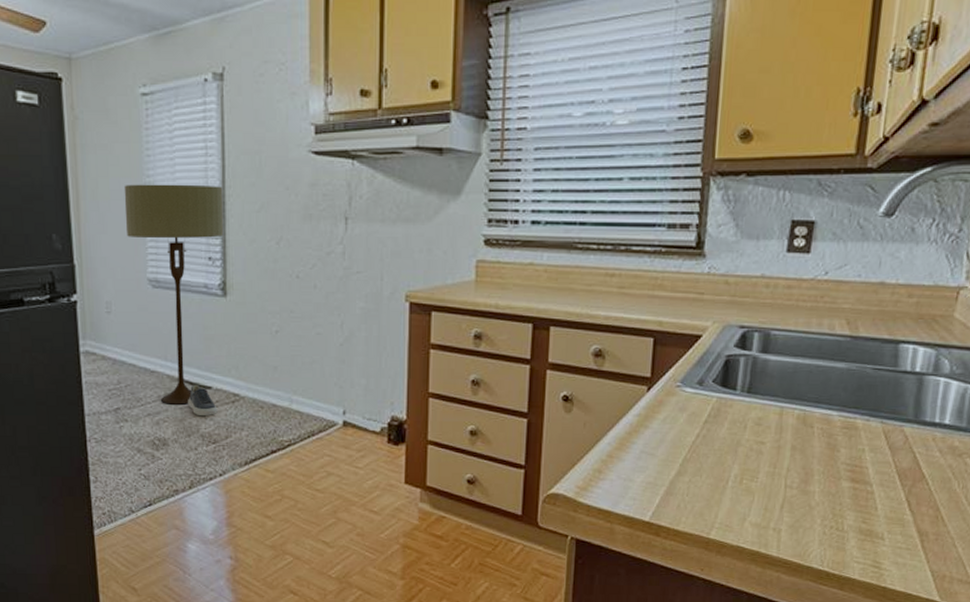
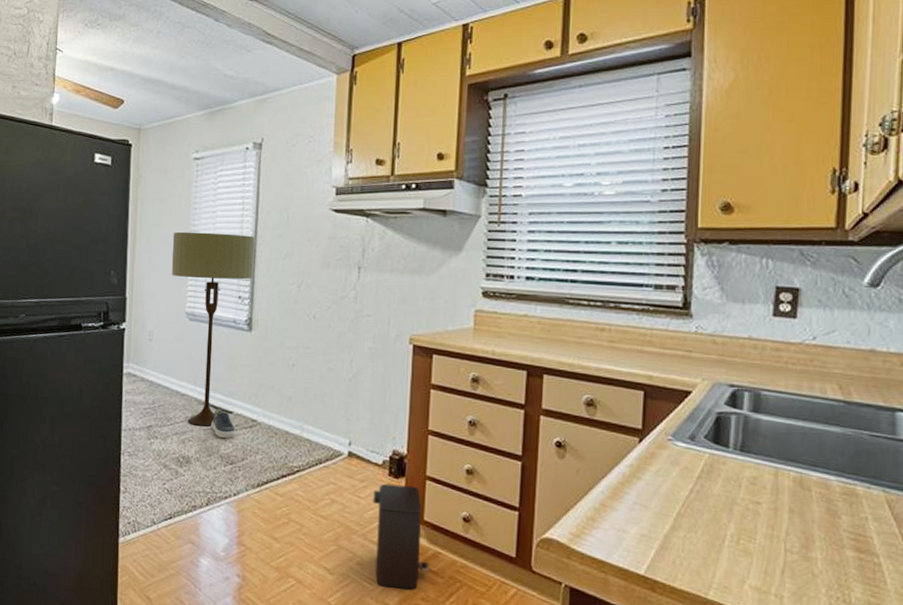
pedal bin: none [372,451,434,556] -> present [373,483,430,590]

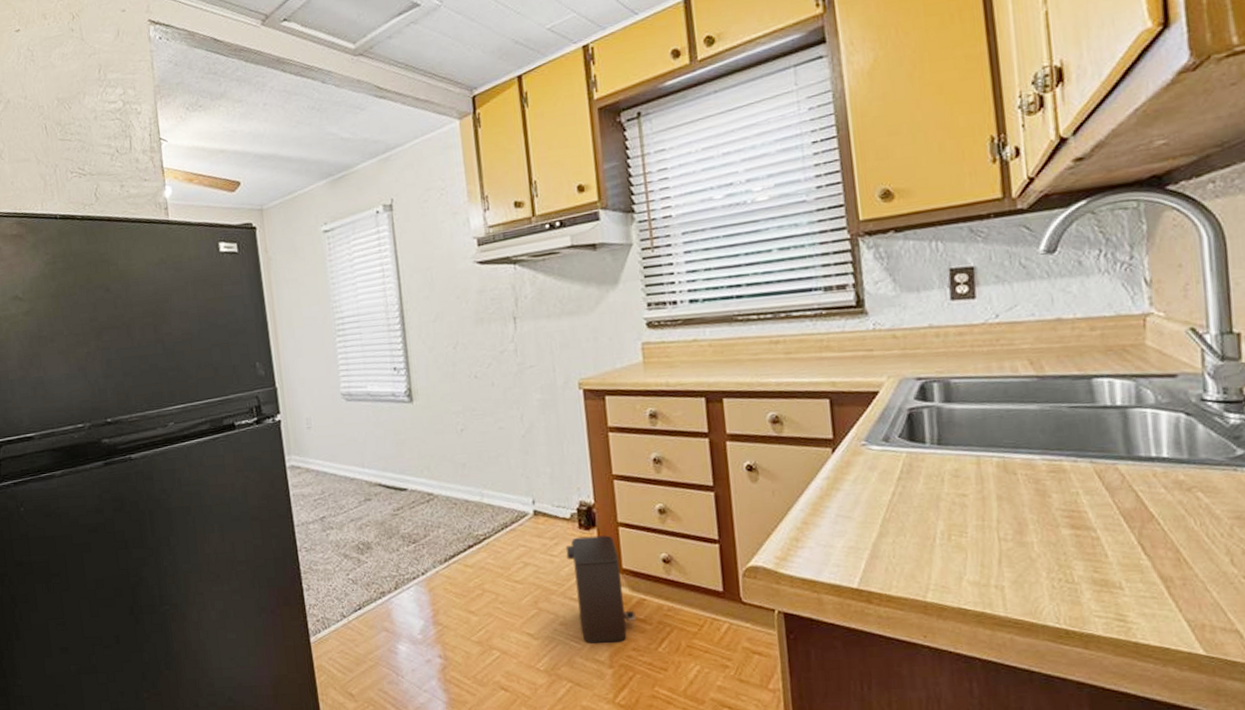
floor lamp: present [171,231,255,427] -> none [314,302,406,509]
shoe: present [211,408,237,439] -> none [386,487,415,518]

